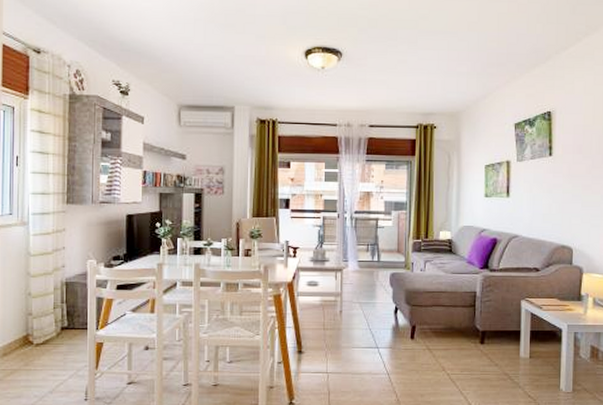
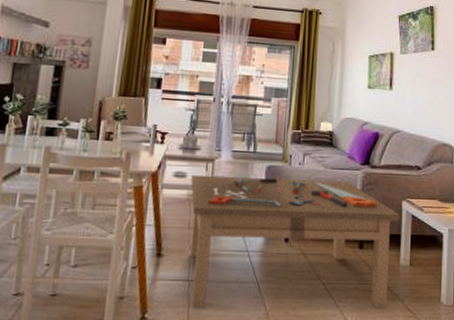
coffee table: none [323,283,519,396] -> present [190,174,400,309]

